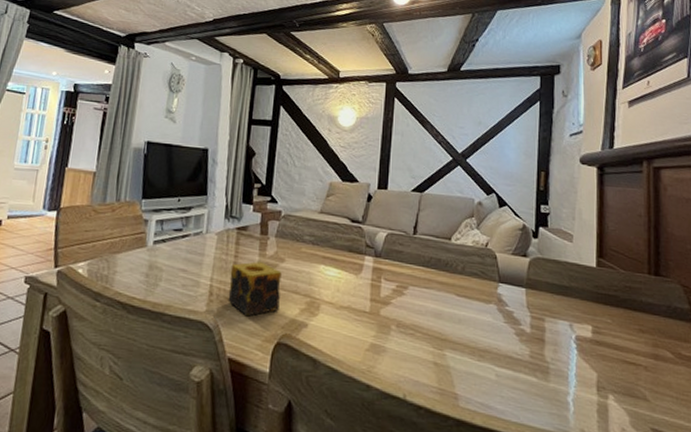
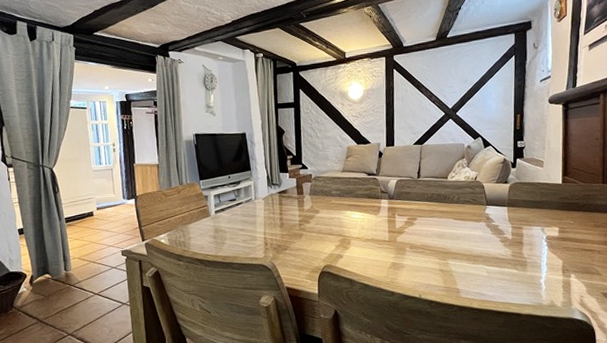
candle: present [228,261,282,317] -> none [278,215,319,256]

